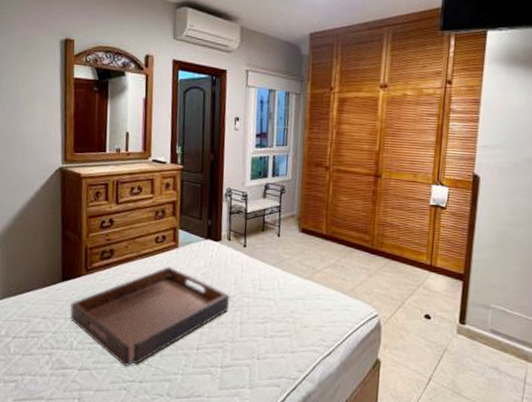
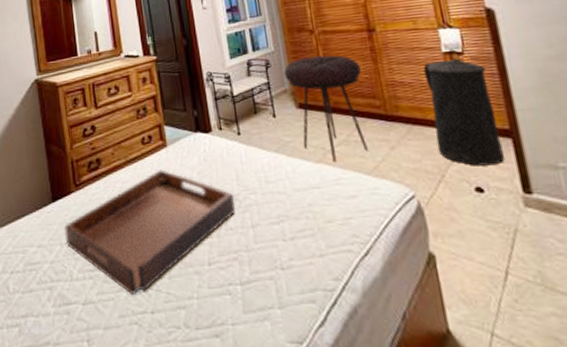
stool: none [295,189,361,280] -> present [283,55,368,161]
trash can: none [405,210,460,300] -> present [423,57,504,166]

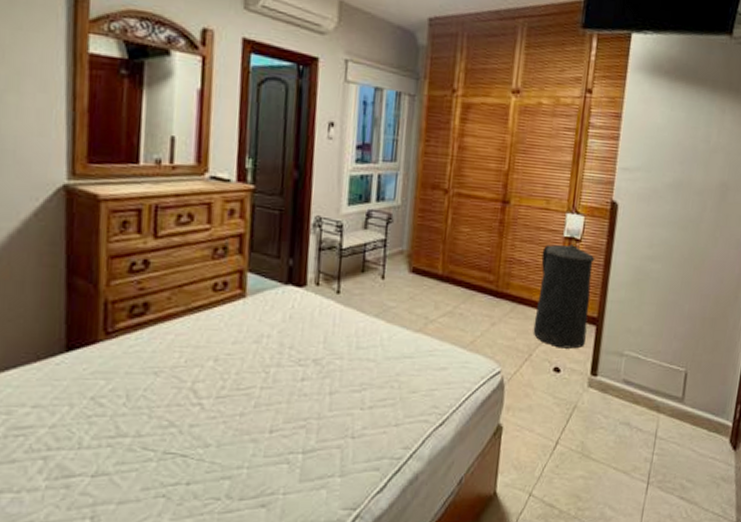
serving tray: present [64,169,236,294] -> none [78,323,317,464]
stool: present [283,55,368,161] -> none [405,218,485,332]

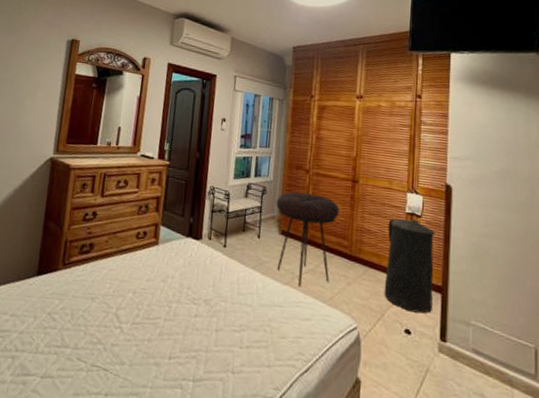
stool: none [405,218,485,332] -> present [276,191,339,286]

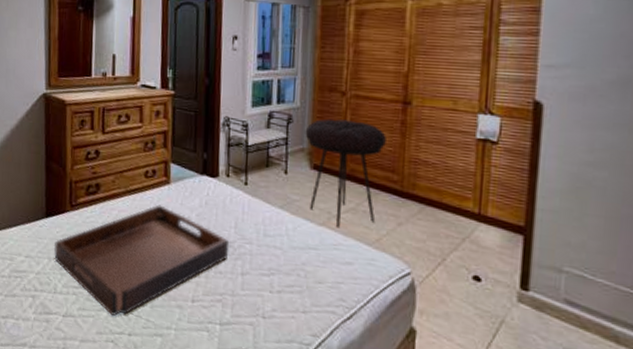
serving tray: none [40,264,207,375] -> present [53,205,229,316]
trash can: present [384,218,435,314] -> none [445,145,517,258]

